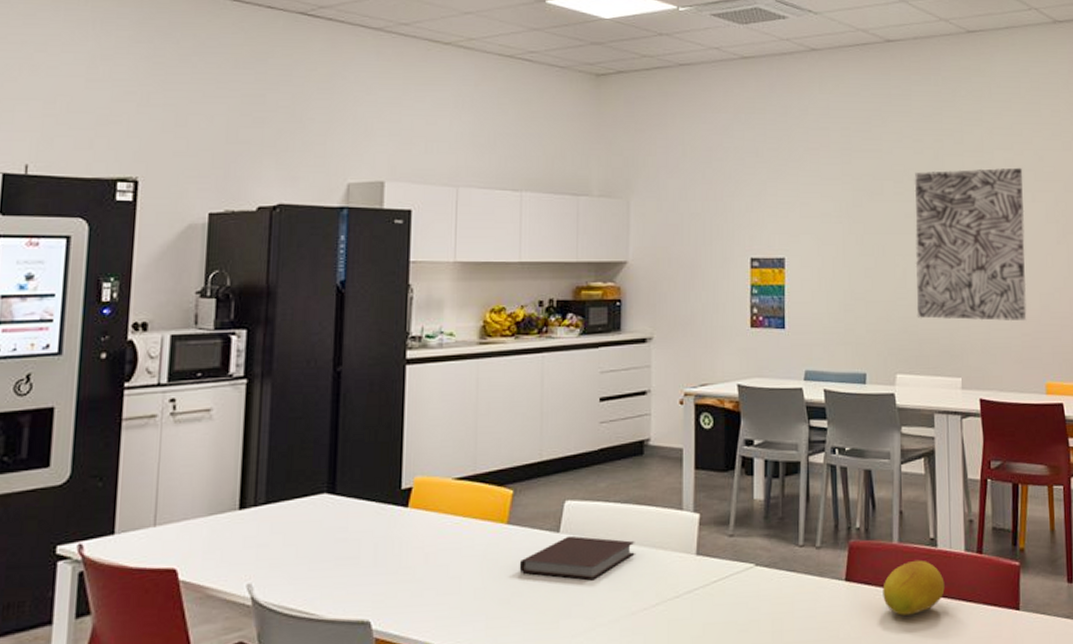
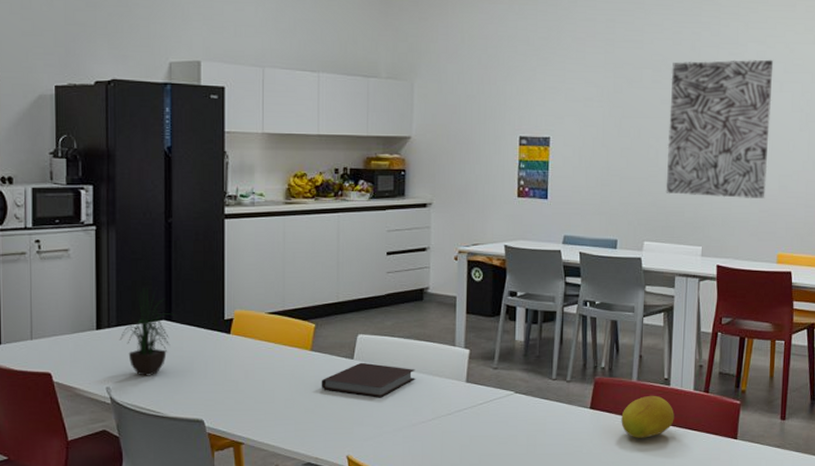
potted plant: none [267,454,339,568] -> present [119,288,174,376]

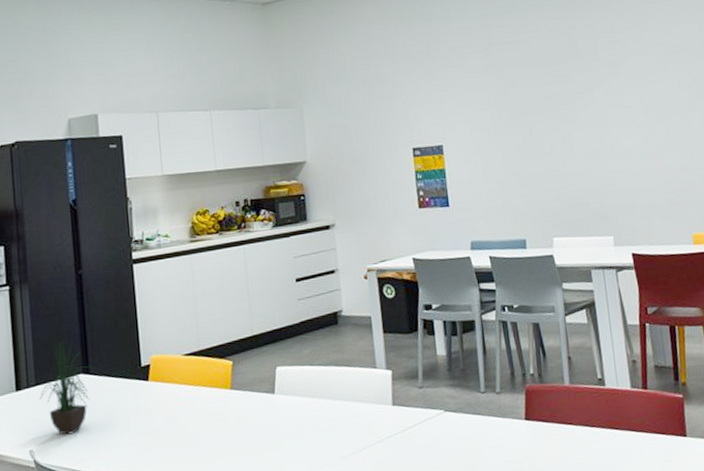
notebook: present [321,362,416,398] -> none [244,395,340,432]
fruit: present [621,395,674,438] -> none [559,398,616,447]
wall art: present [665,59,774,199] -> none [552,43,669,187]

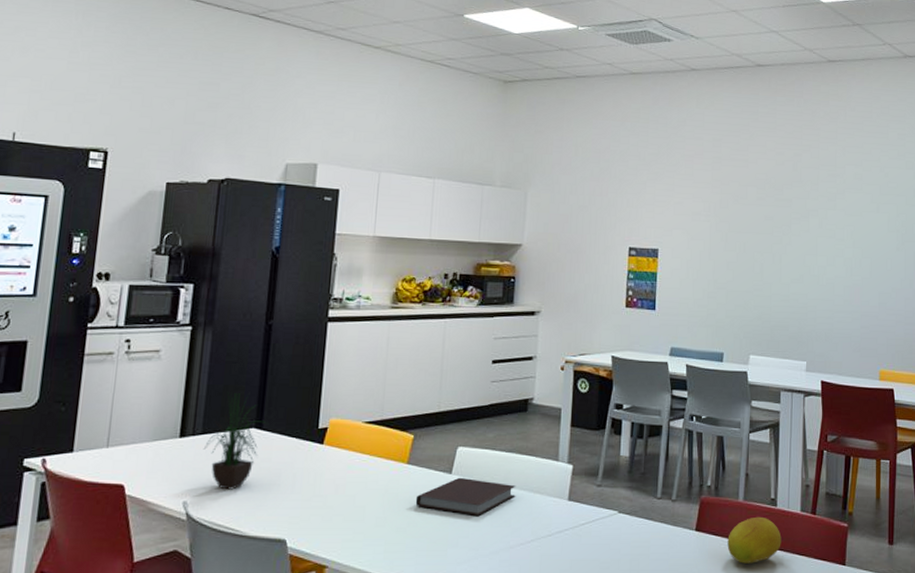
notebook: none [244,395,340,432] -> present [415,477,516,517]
fruit: none [559,398,616,447] -> present [727,516,782,564]

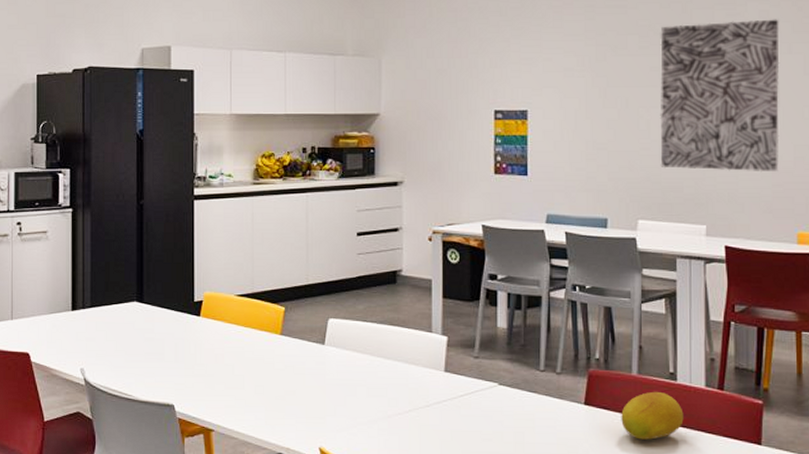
potted plant: present [203,393,266,490] -> none [93,269,146,358]
notebook: present [415,477,516,517] -> none [291,348,390,387]
wall art: none [770,180,870,315] -> present [660,19,780,172]

